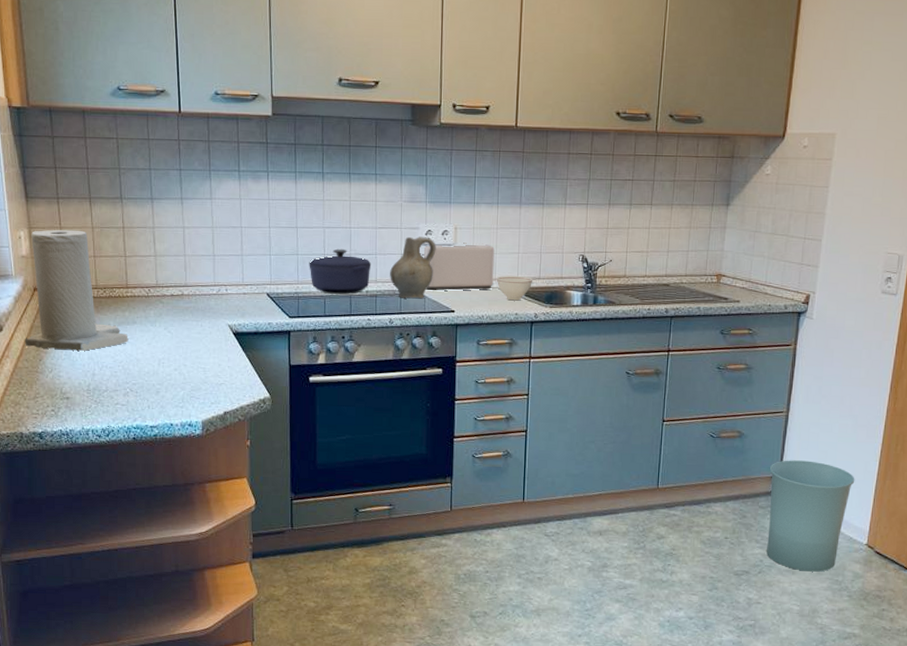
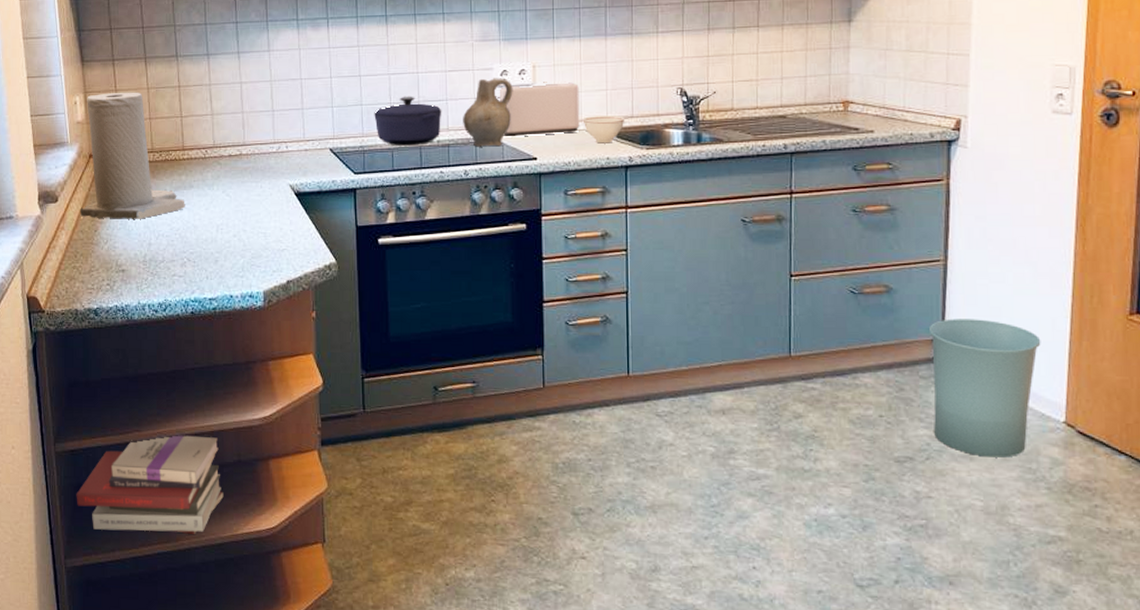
books: none [22,548,162,635] -> present [76,435,224,534]

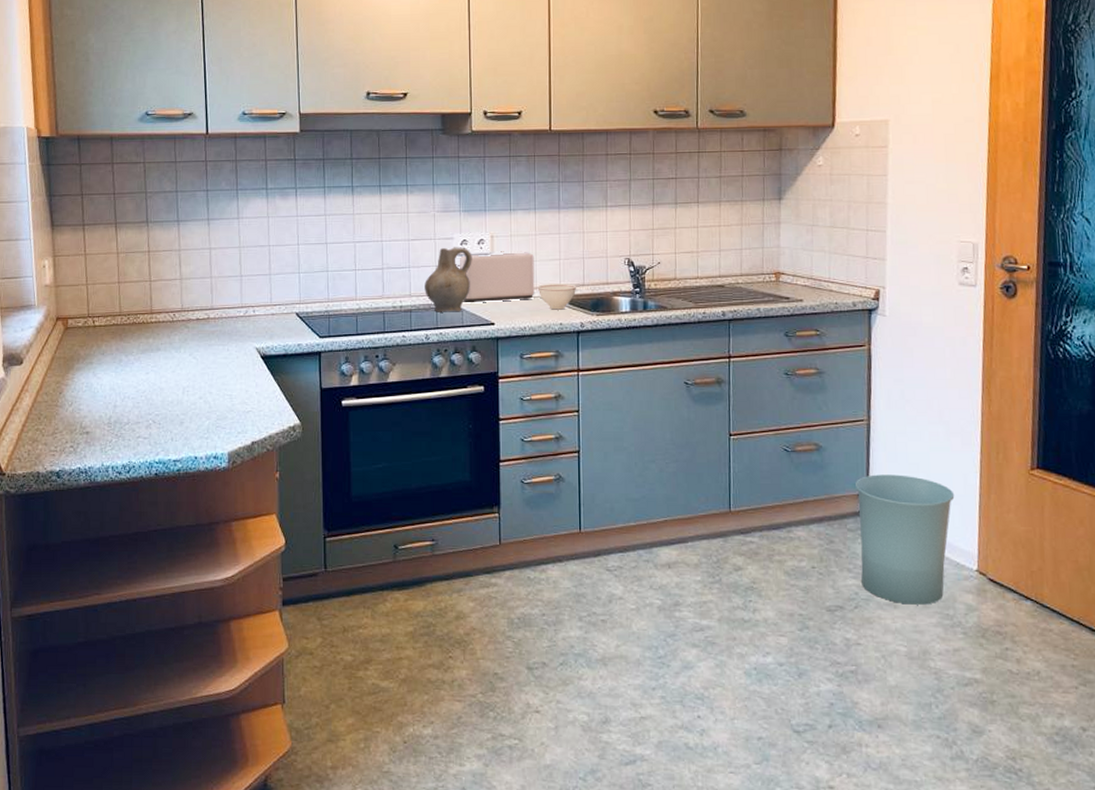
books: present [76,435,224,534] -> none [31,597,184,698]
paper towel: present [80,92,185,219] -> none [45,256,152,382]
cooking pot: present [374,97,442,147] -> none [339,264,405,312]

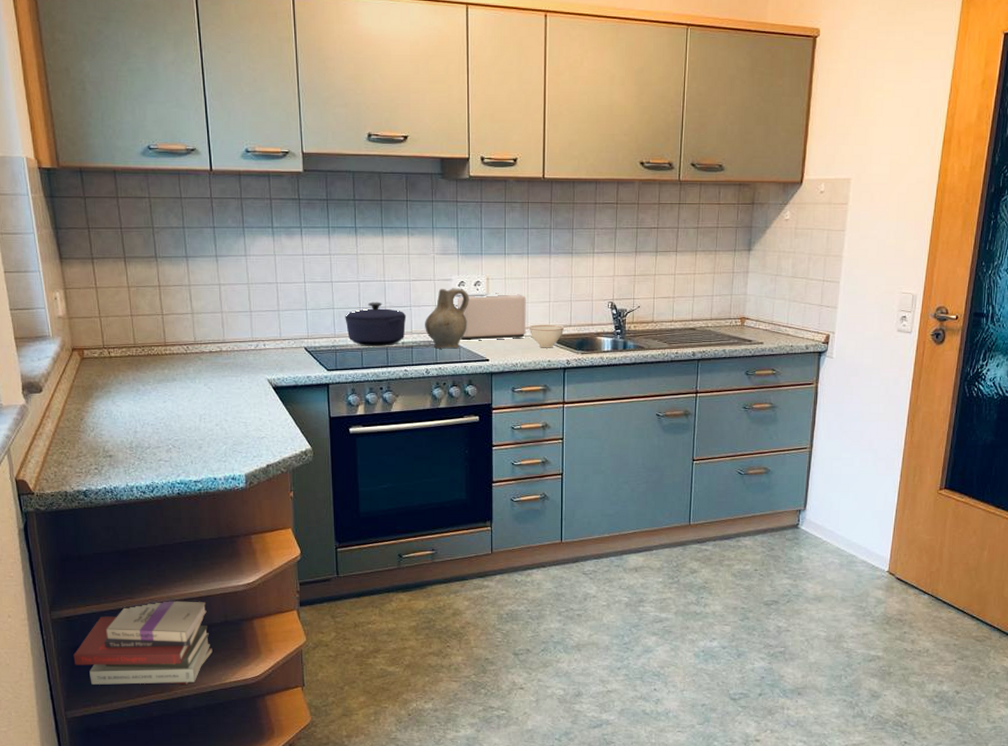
books: none [31,597,184,698] -> present [73,601,213,685]
cooking pot: none [339,264,405,312] -> present [345,302,407,347]
waste bin: present [854,474,955,605] -> none [794,494,876,599]

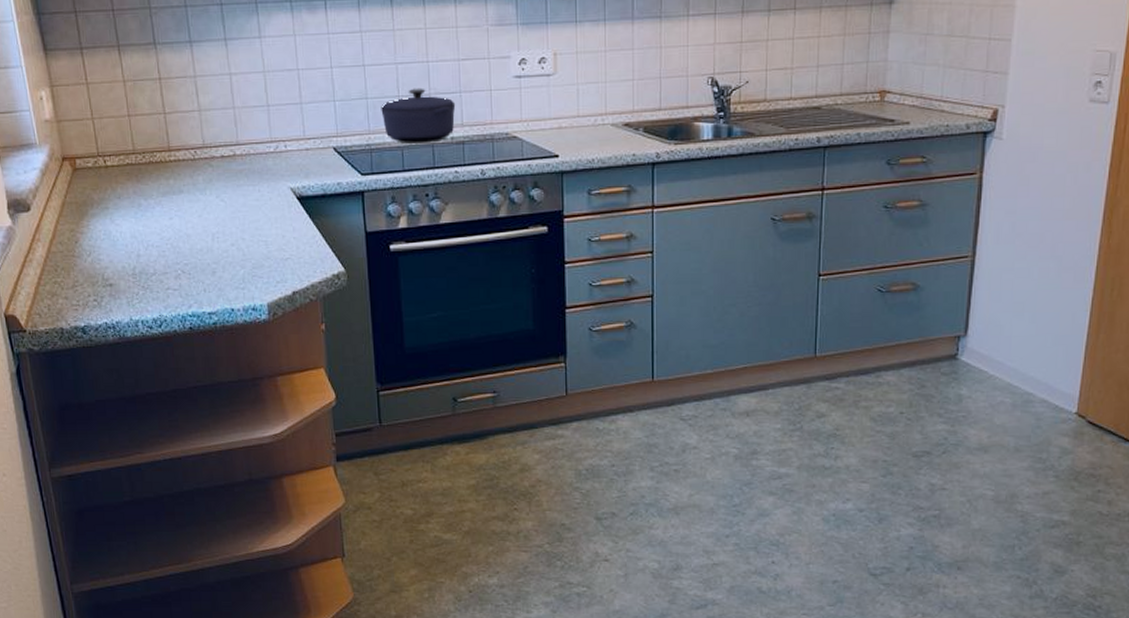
books: present [73,601,213,685] -> none [77,456,236,554]
ceramic jug: present [425,288,469,349] -> none [478,67,533,144]
toaster: present [453,293,526,341] -> none [513,70,604,133]
bowl: present [528,324,565,348] -> none [607,108,653,139]

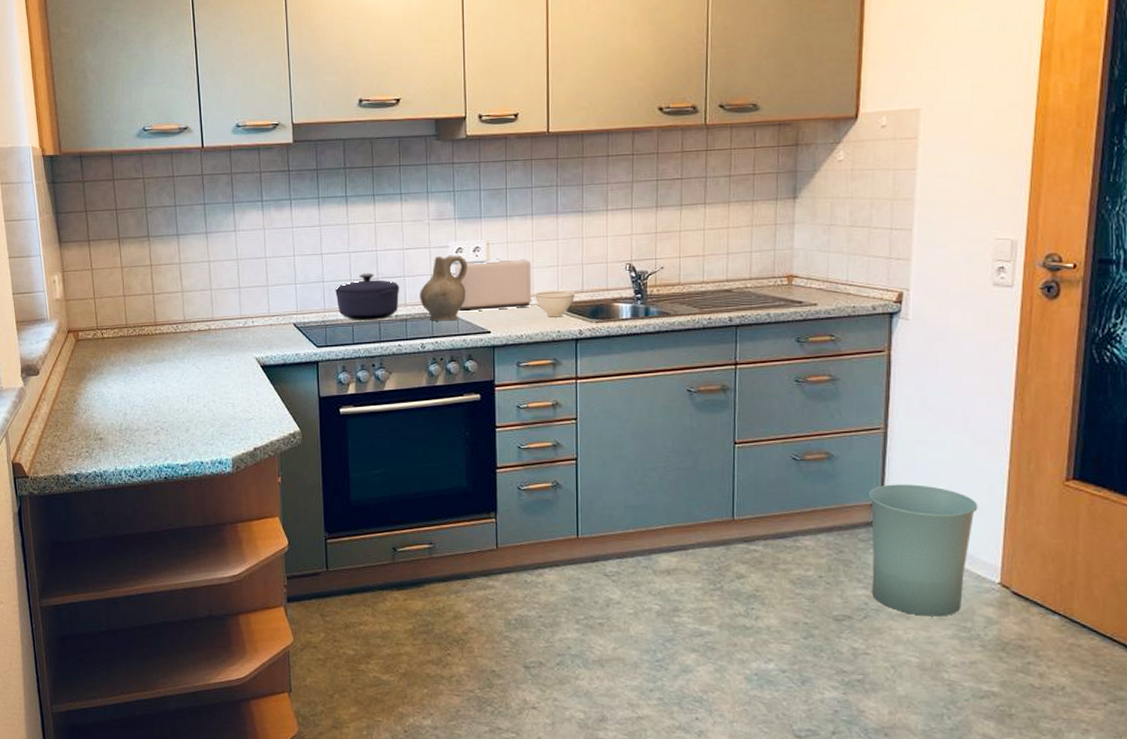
ceramic jug: none [478,67,533,144] -> present [420,255,468,321]
toaster: none [513,70,604,133] -> present [450,258,532,312]
bowl: none [607,108,653,139] -> present [534,290,576,318]
waste bin: none [952,314,1060,449] -> present [868,484,978,617]

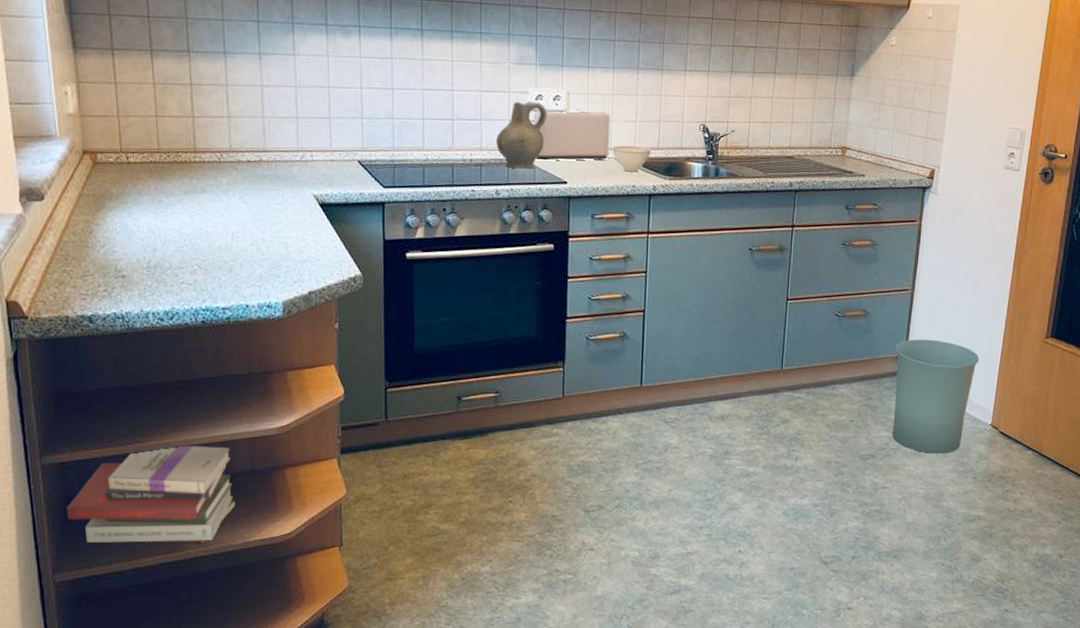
books: none [60,592,197,683] -> present [66,445,236,543]
cooking pot: present [335,274,400,322] -> none [406,114,476,164]

